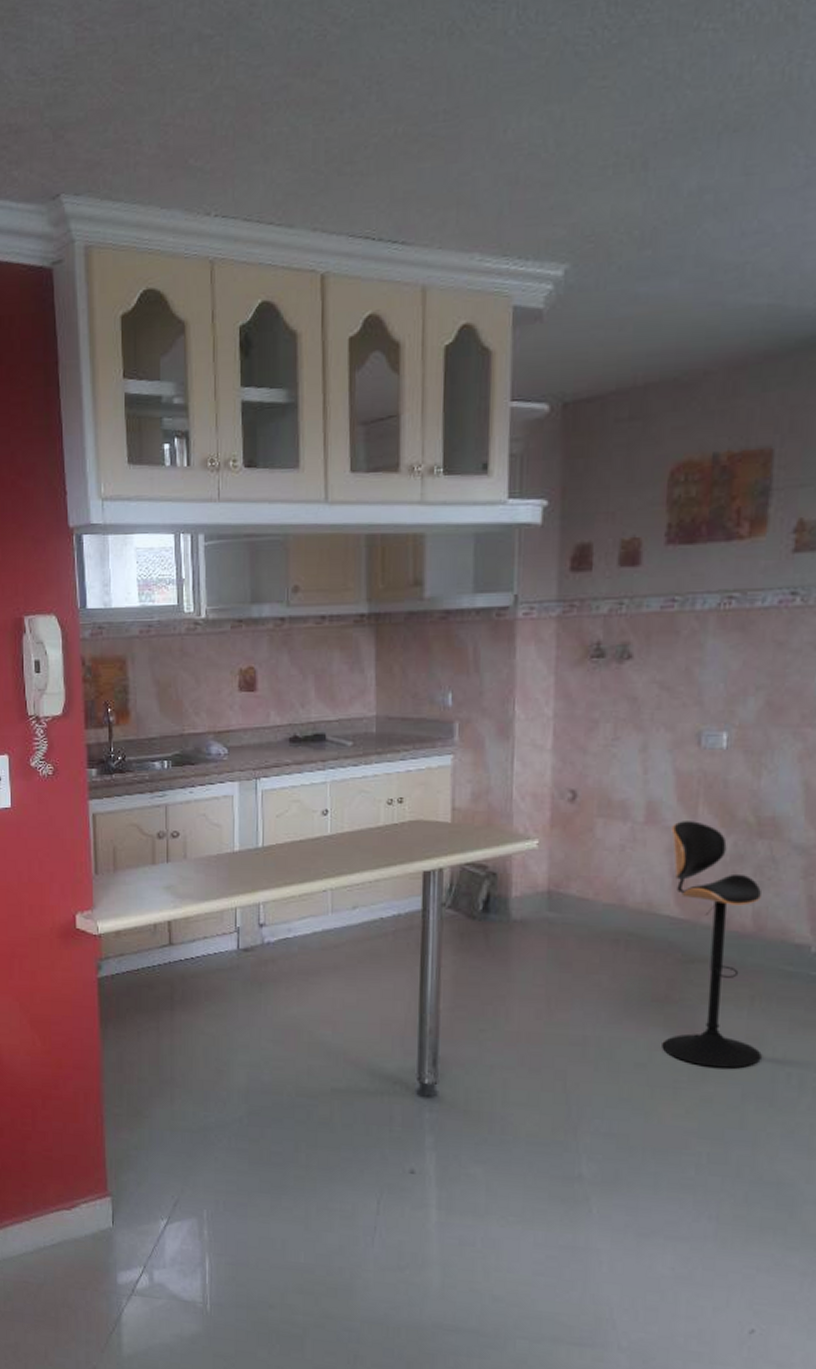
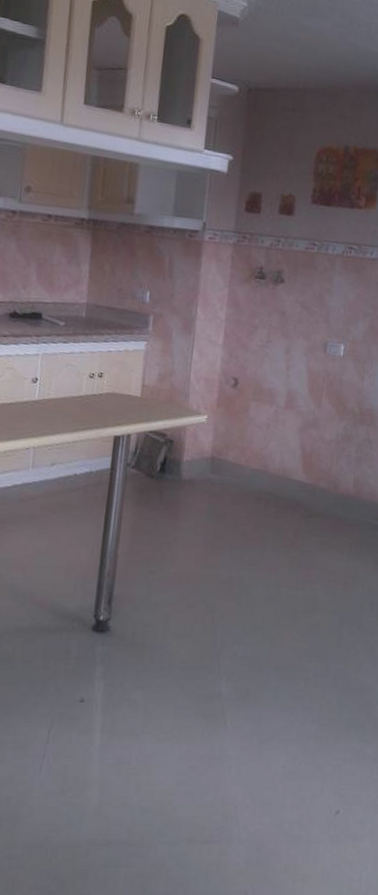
bar stool: present [662,821,762,1069] -> none [286,408,361,600]

